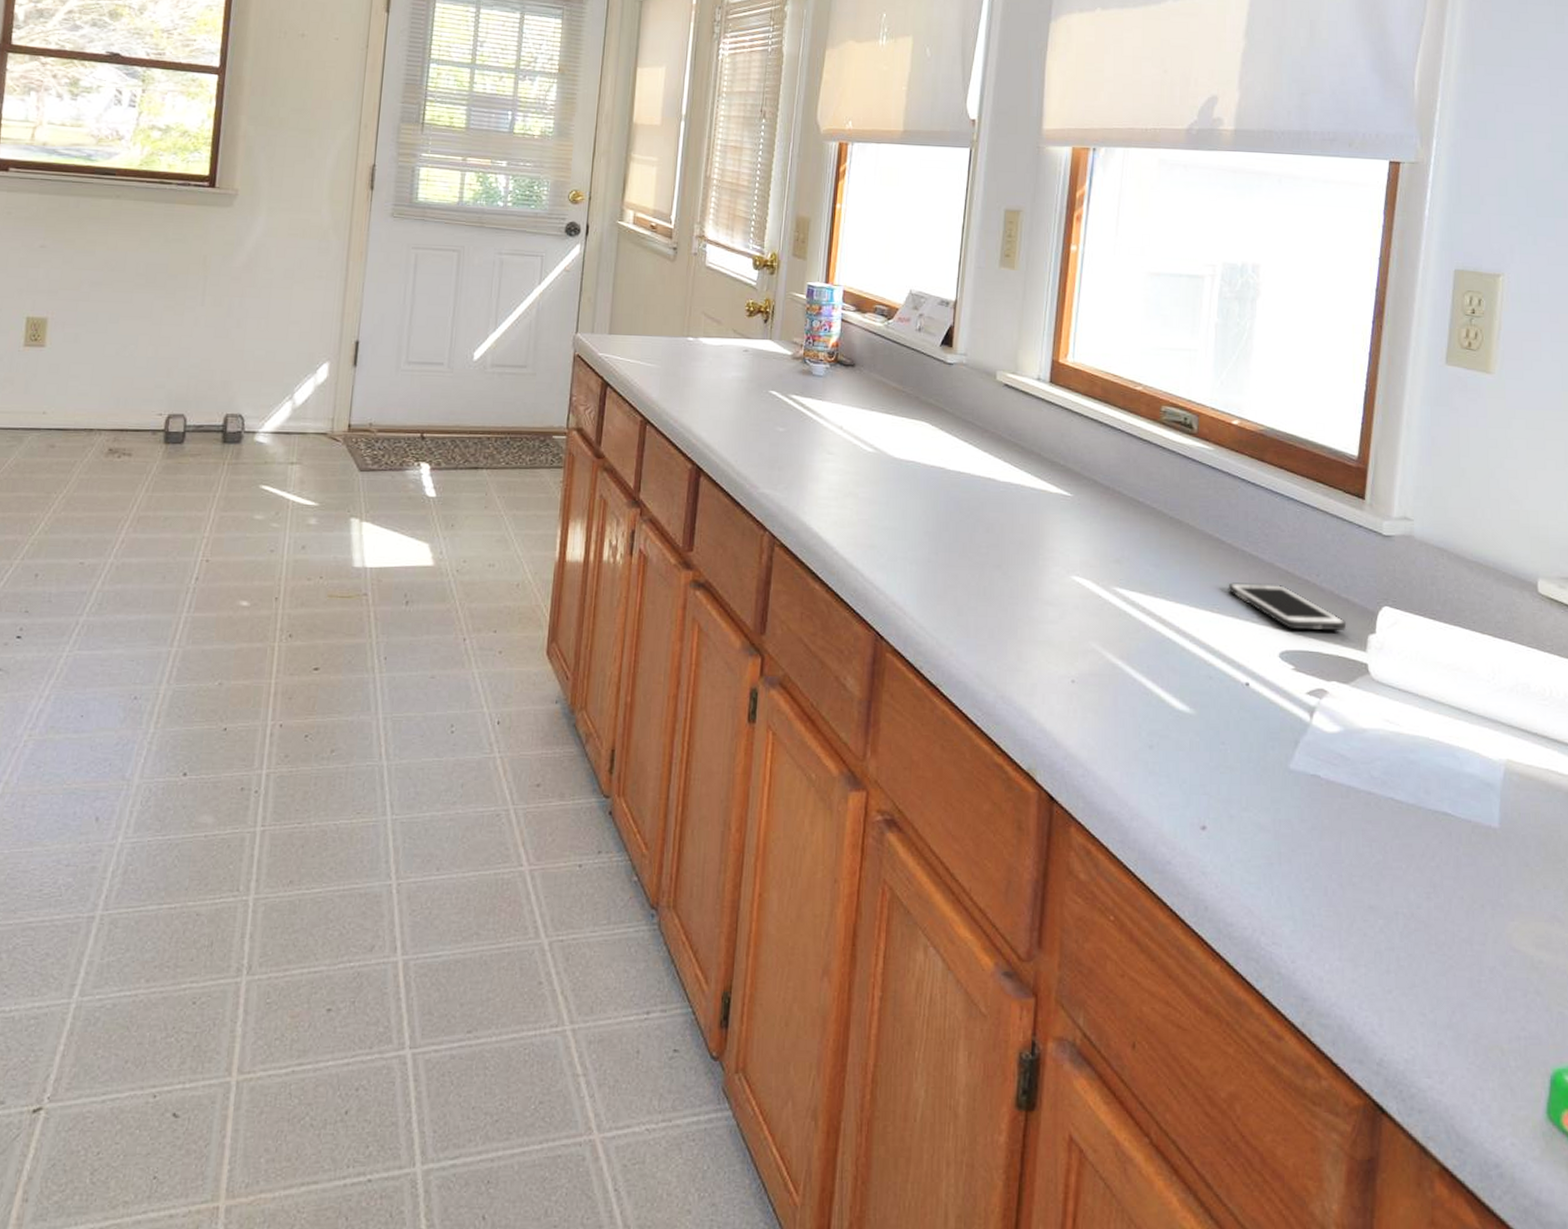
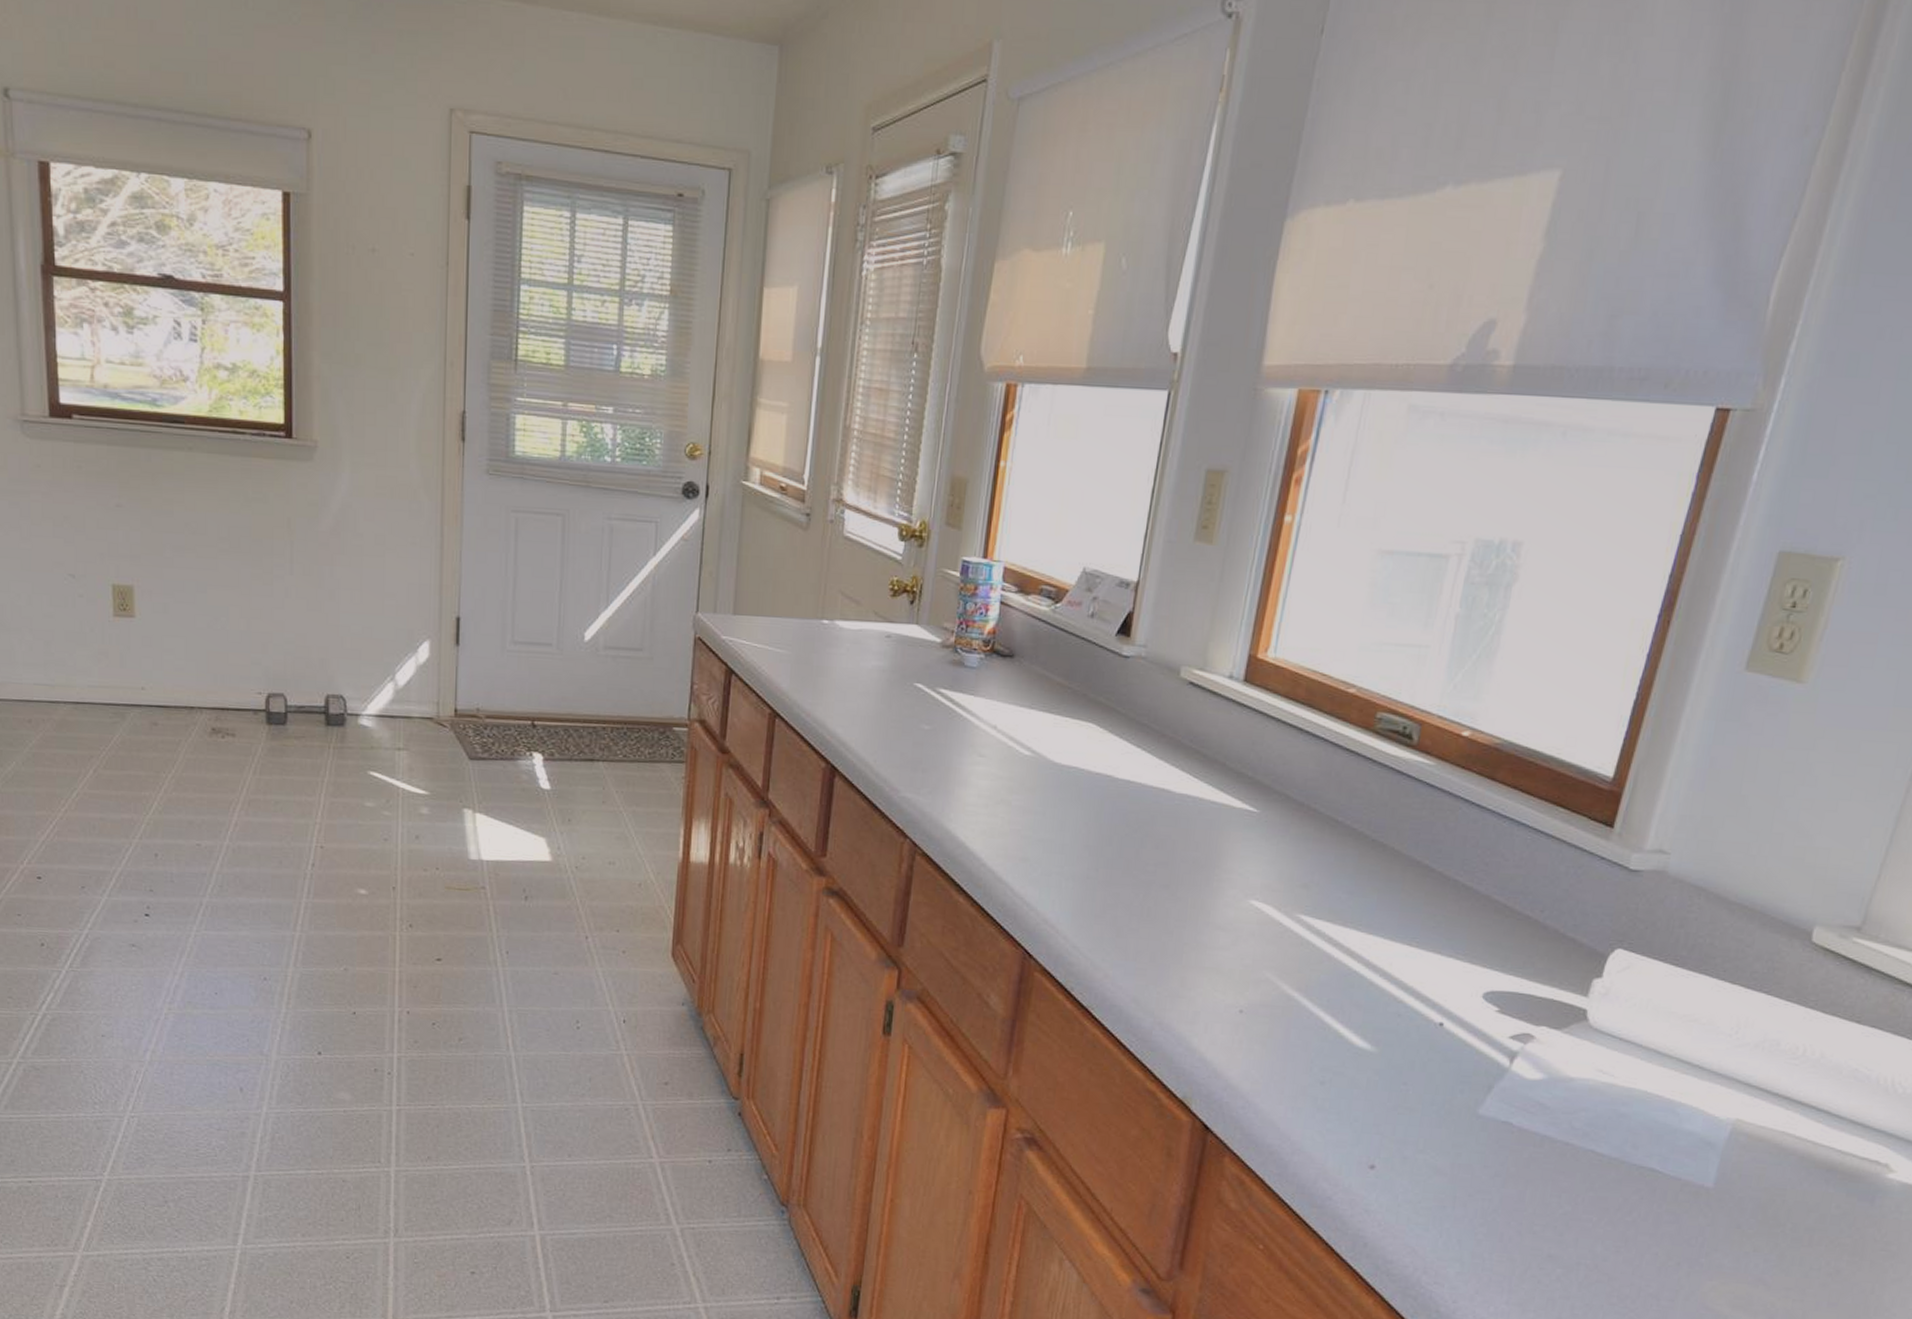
cell phone: present [1228,582,1347,631] -> none [1432,915,1569,974]

